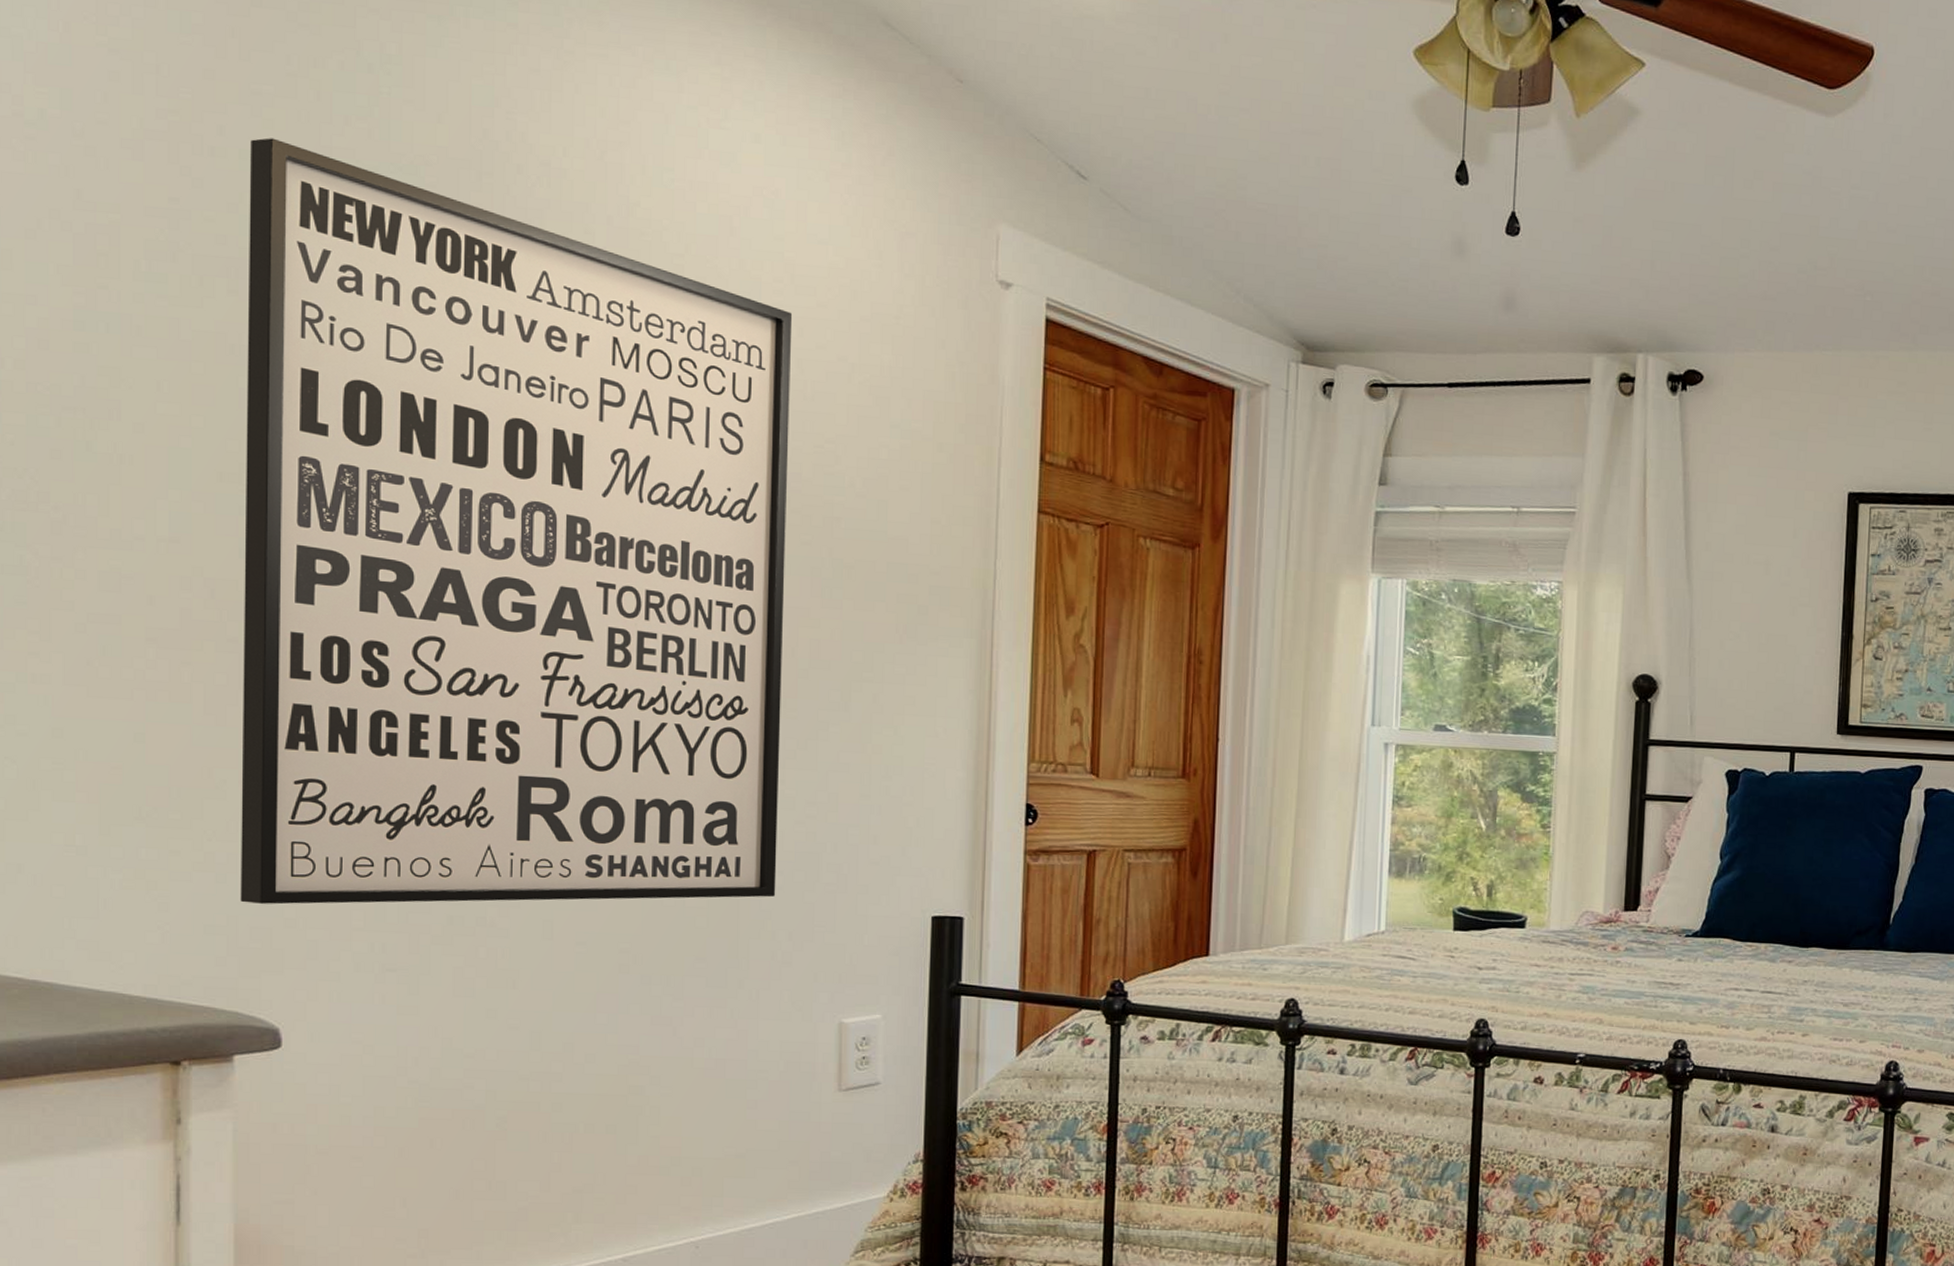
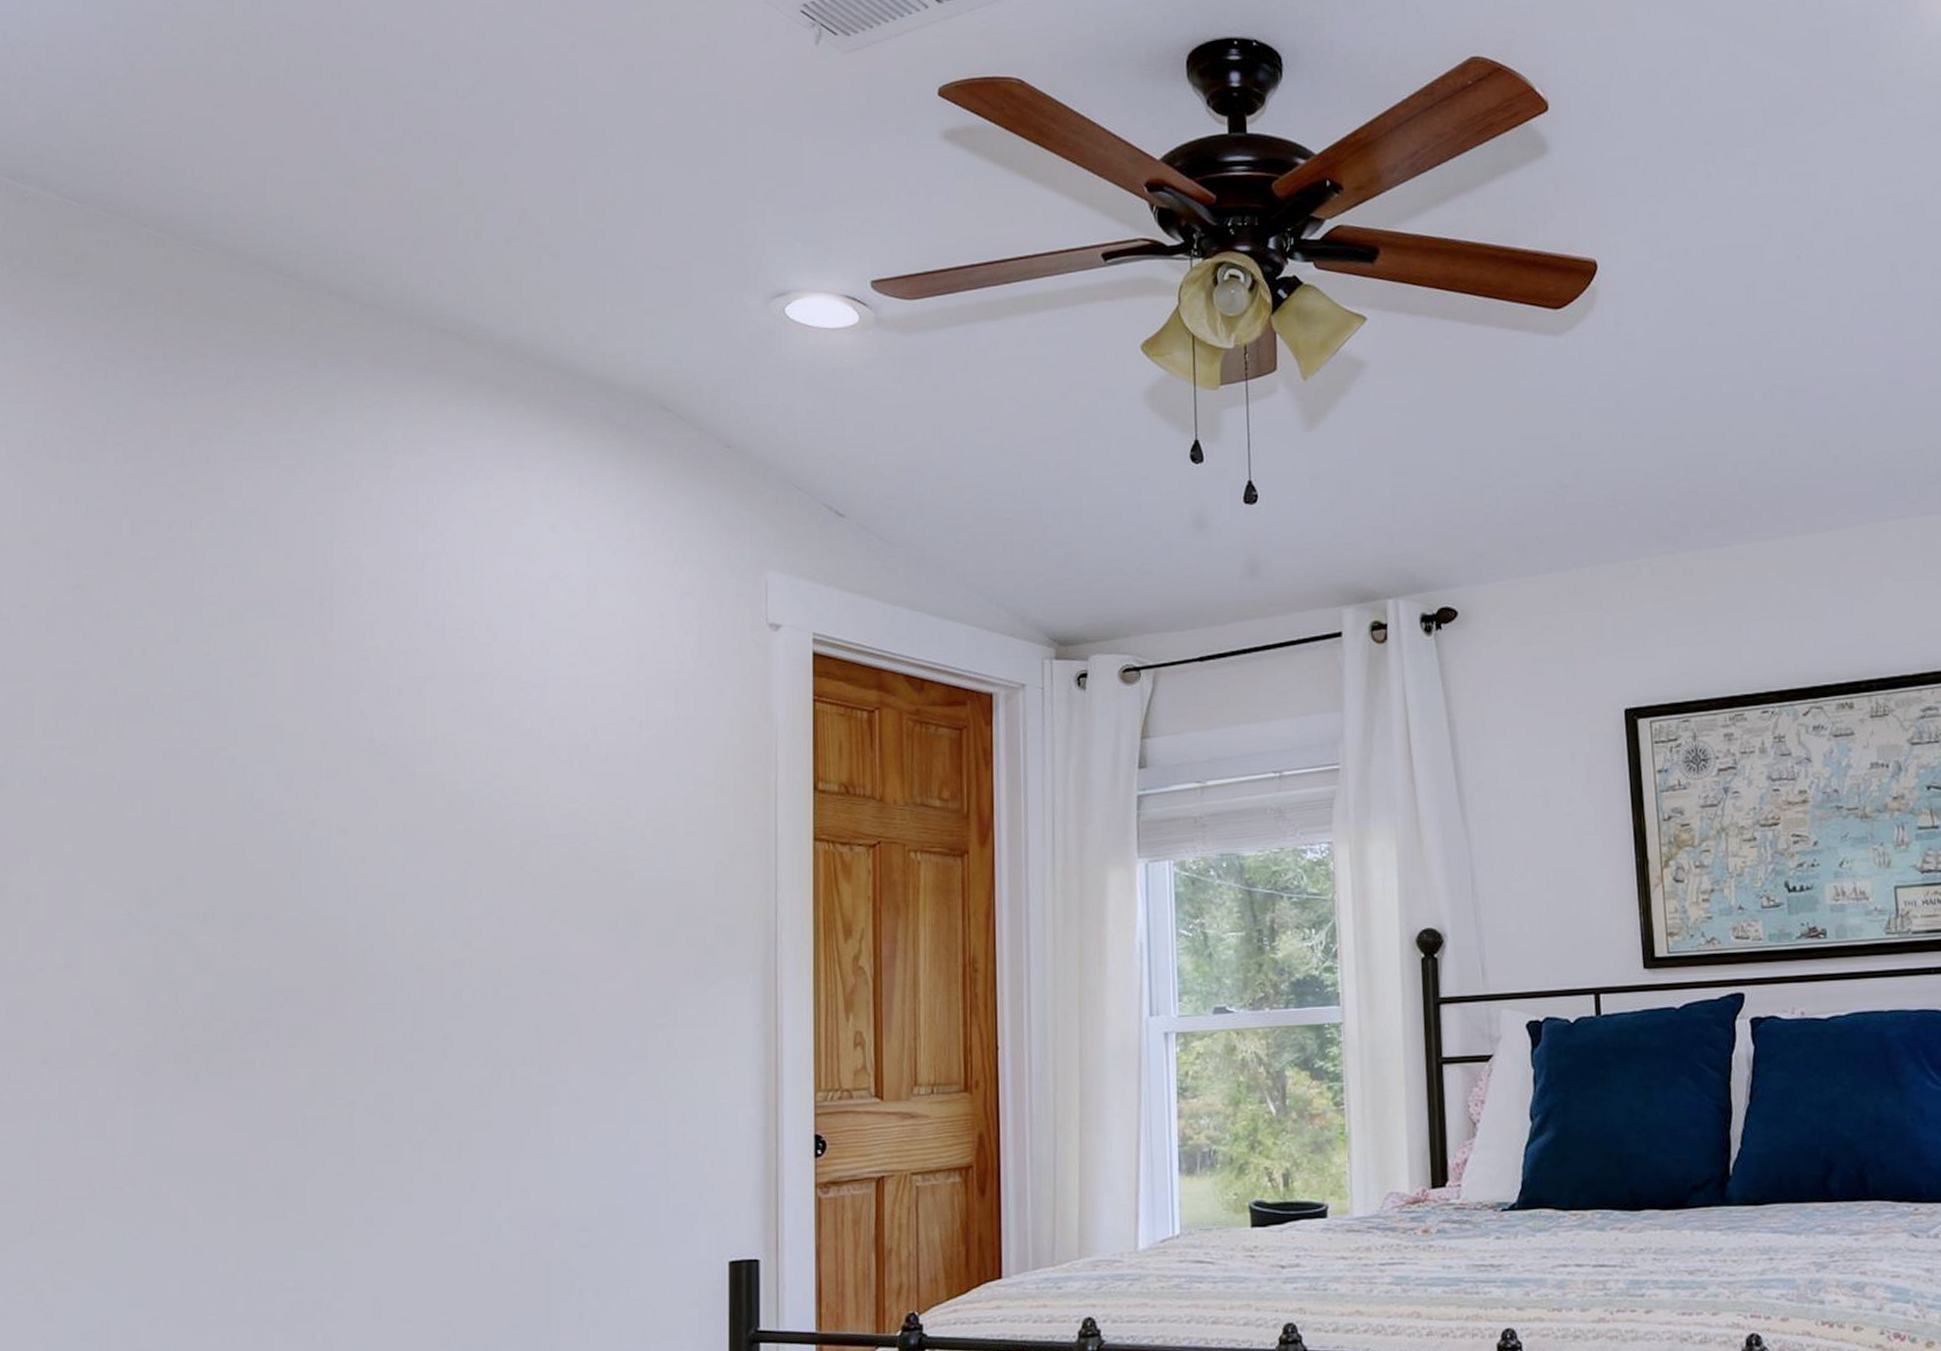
wall art: present [240,138,793,905] -> none [112,596,587,1307]

